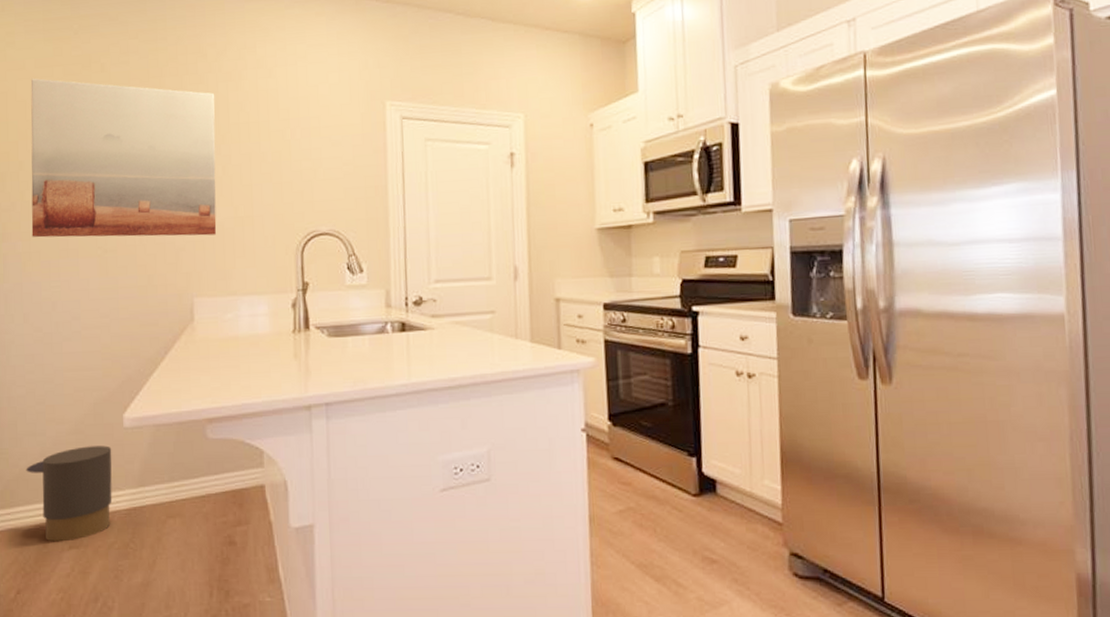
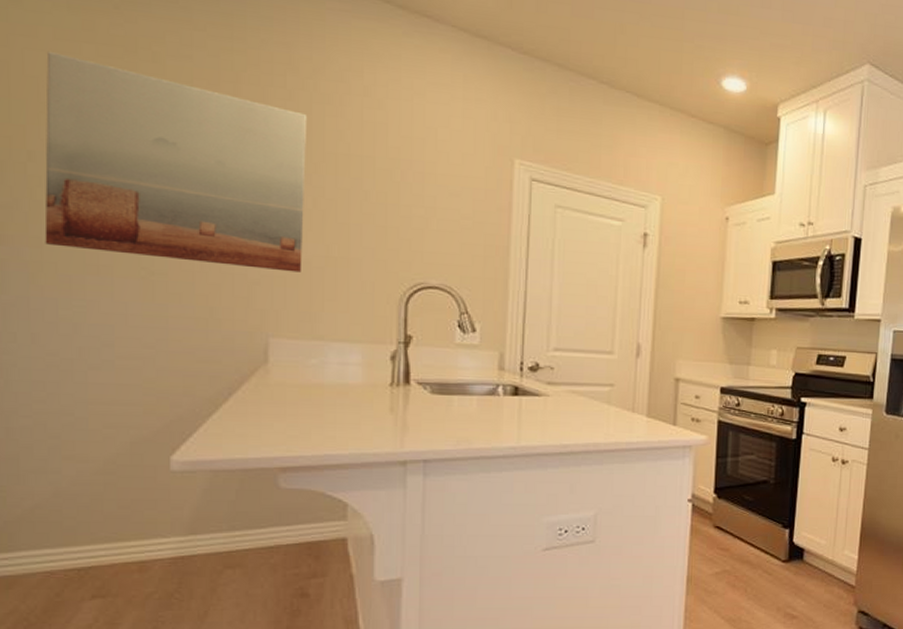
trash can: present [26,445,113,542] -> none [31,489,154,591]

